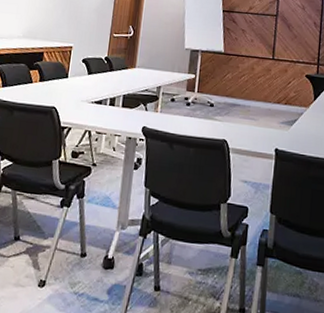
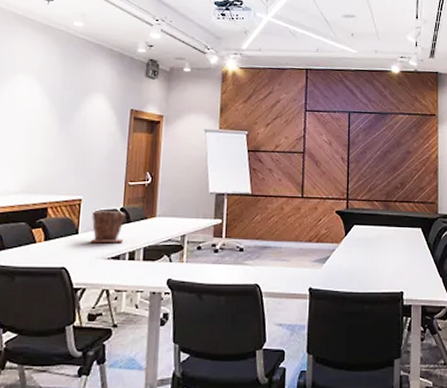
plant pot: none [78,58,110,89] -> present [91,211,127,244]

